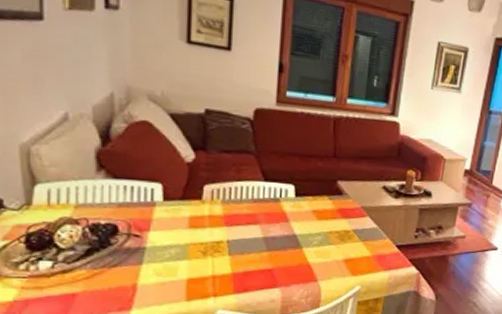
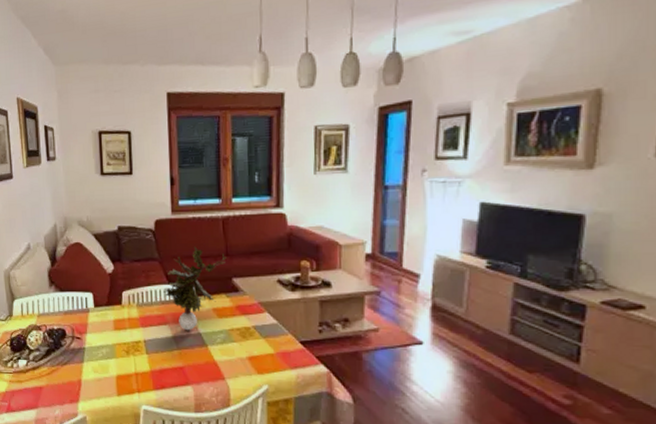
potted plant: none [257,143,334,231] -> present [163,246,227,330]

